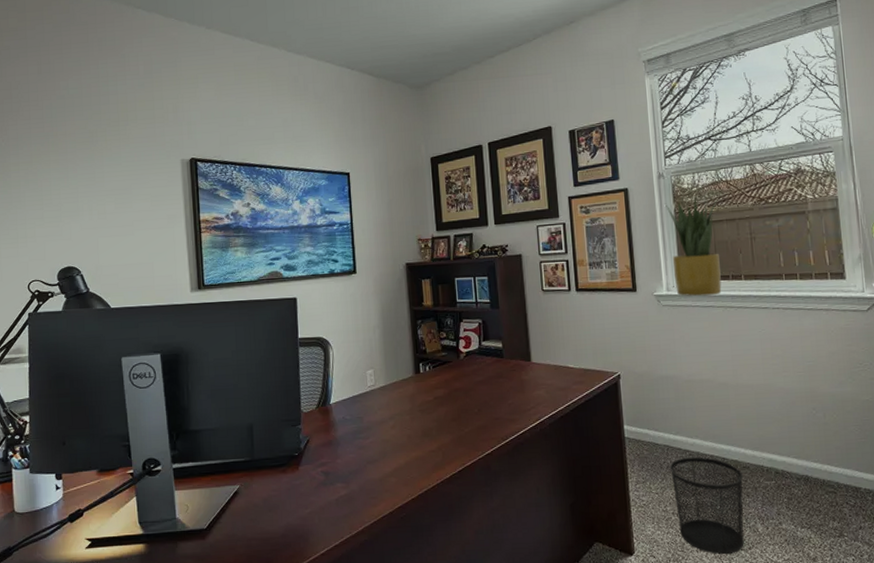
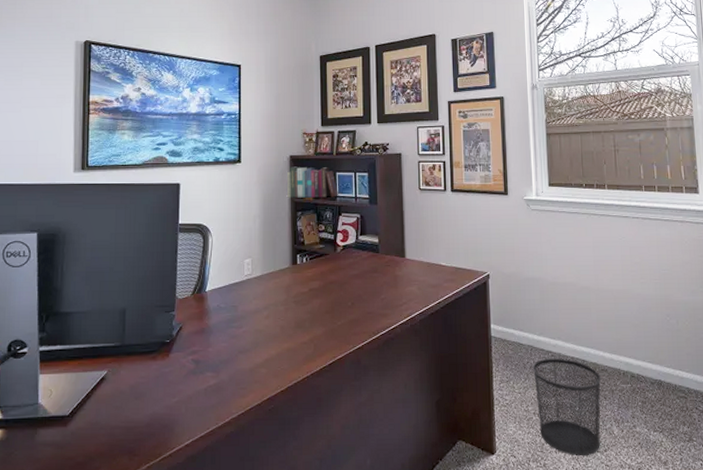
books: none [404,273,458,307] -> present [287,166,338,198]
planter: present [665,195,722,297] -> none [538,108,587,203]

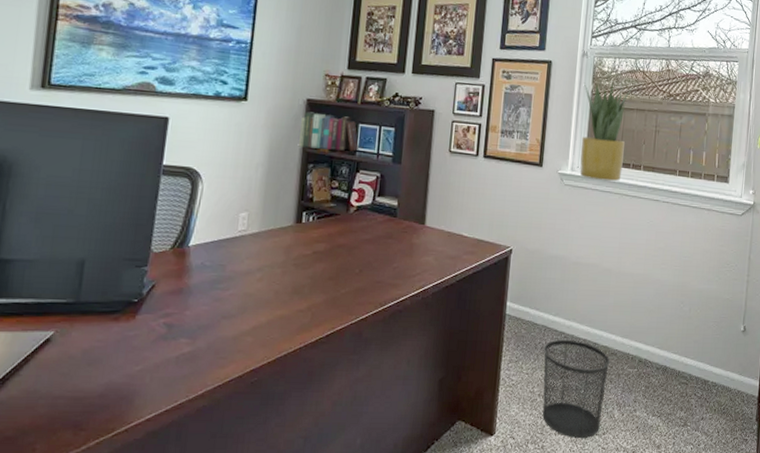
planter: none [538,108,587,203] -> present [579,82,632,182]

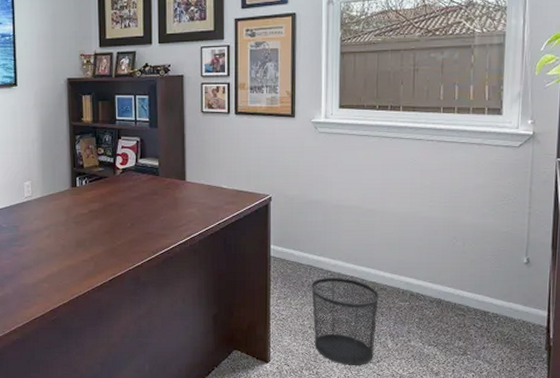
books: present [299,111,359,152] -> none [65,89,117,121]
planter: present [579,82,632,182] -> none [332,24,384,125]

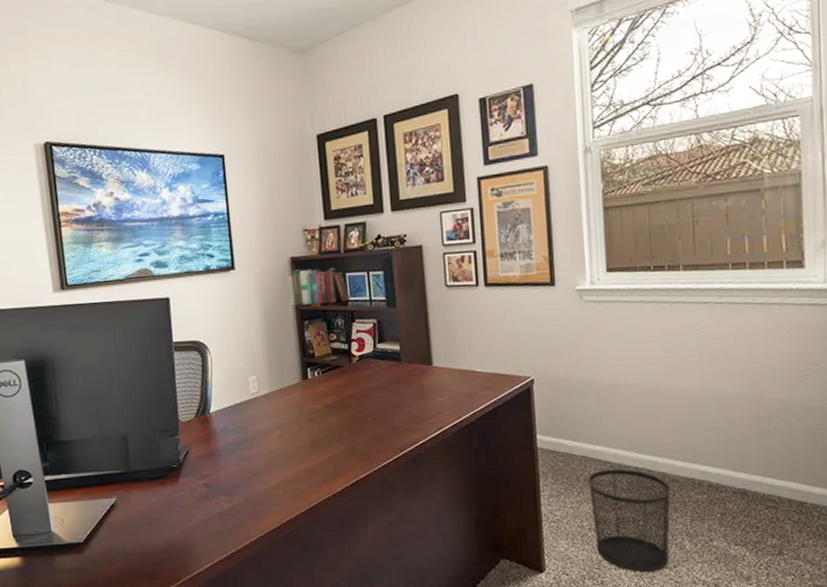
books: none [65,89,117,121] -> present [289,268,350,306]

